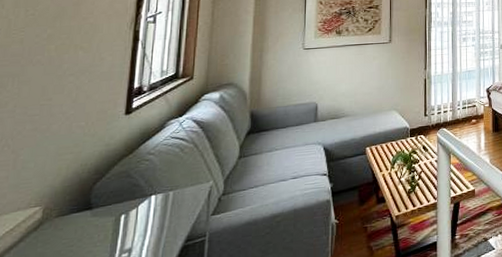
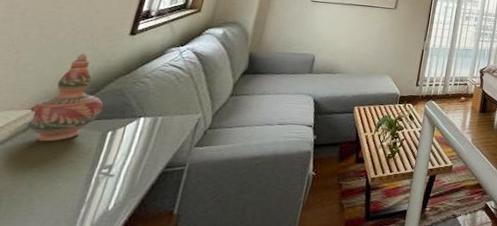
decorative vase: none [34,141,111,237] -> present [24,54,104,142]

